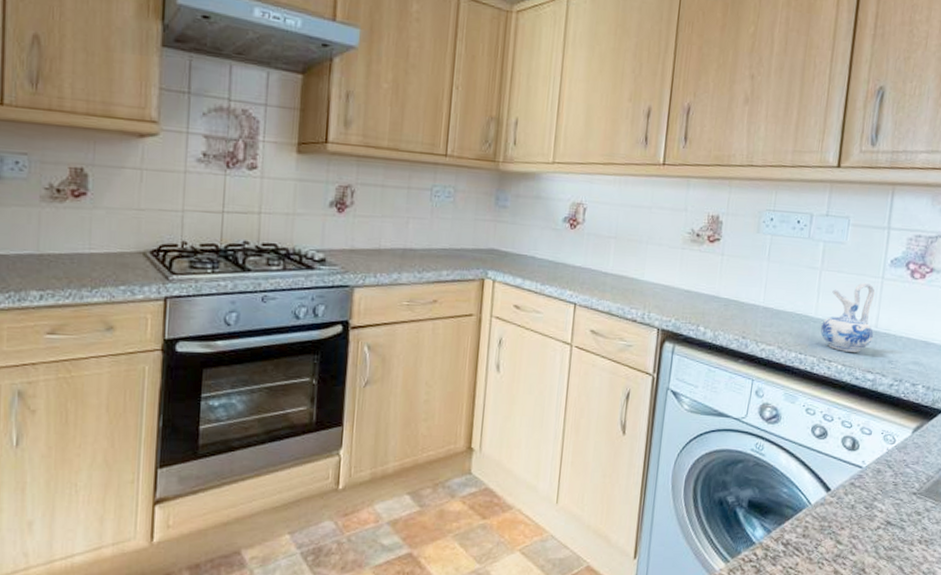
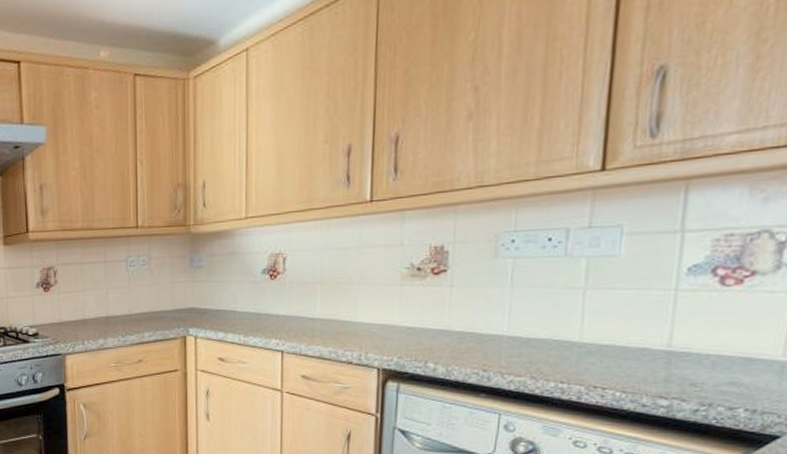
ceramic pitcher: present [820,283,875,352] -> none [588,298,666,377]

